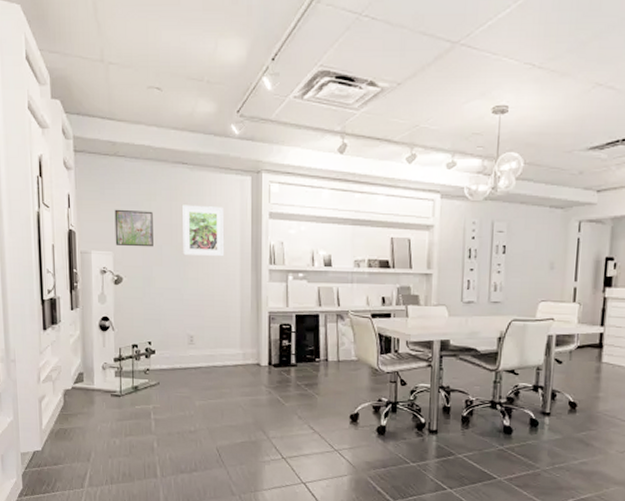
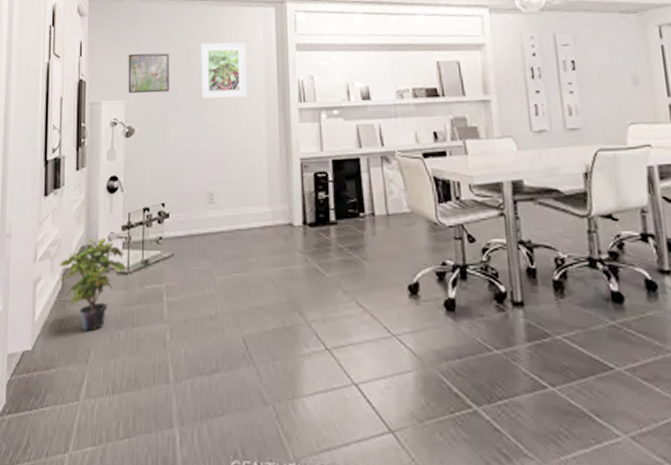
potted plant: none [59,367,119,438] -> present [57,238,126,331]

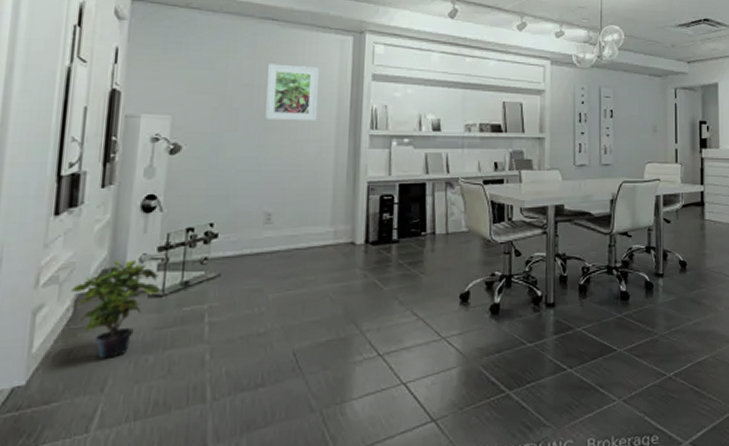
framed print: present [128,53,169,94] -> none [176,66,230,111]

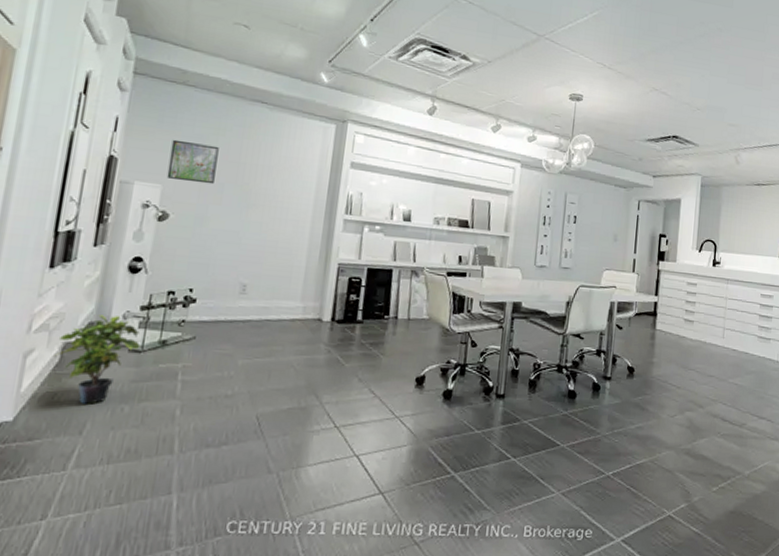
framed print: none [176,66,230,111] -> present [166,139,219,185]
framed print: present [265,63,319,122] -> none [248,144,301,202]

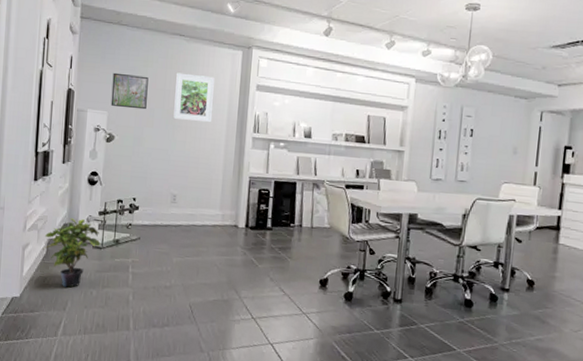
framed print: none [248,144,301,202] -> present [173,72,214,123]

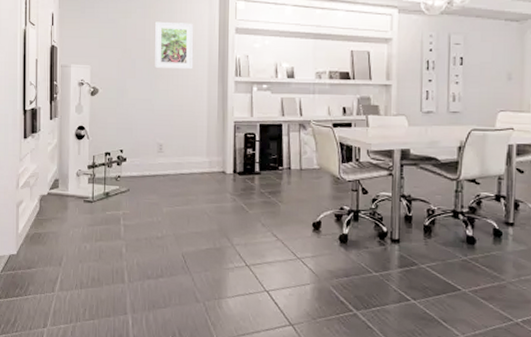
potted plant: present [42,218,101,288] -> none [35,173,91,243]
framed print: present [111,72,149,110] -> none [93,26,128,61]

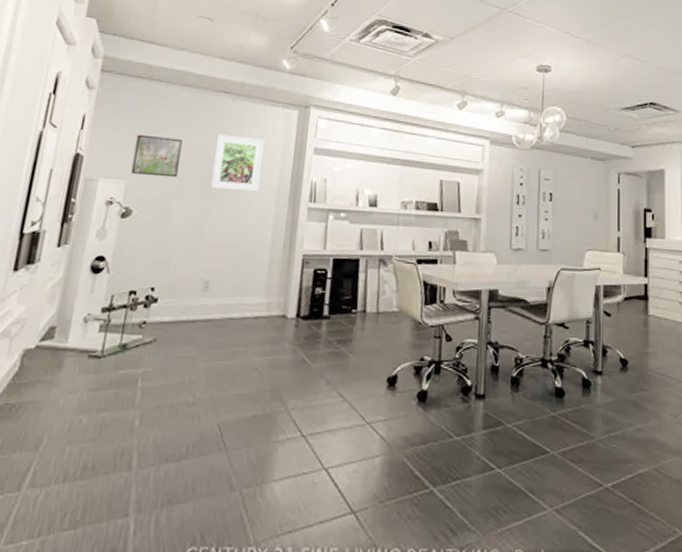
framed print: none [93,26,128,61] -> present [130,134,182,178]

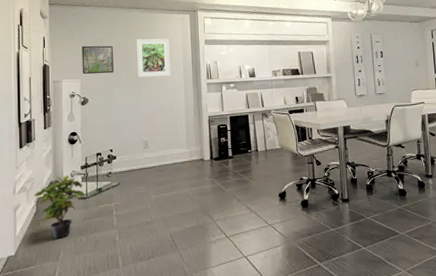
potted plant: none [13,319,101,416] -> present [32,175,85,239]

